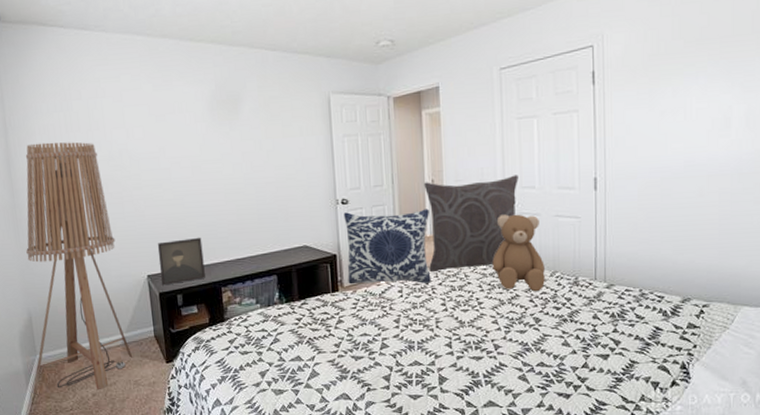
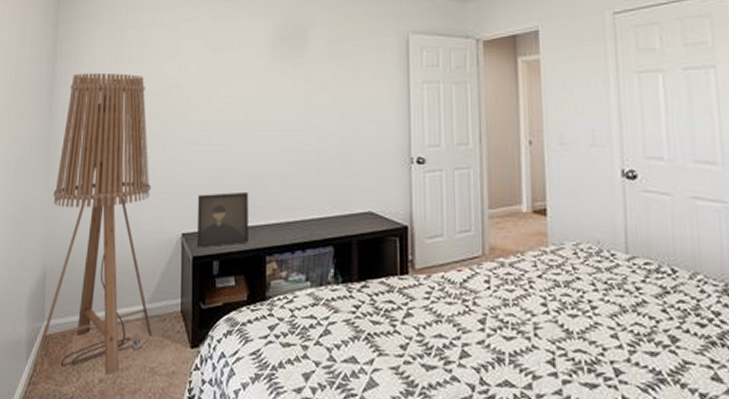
cushion: present [343,208,431,285] -> none [419,174,528,274]
pillow: present [423,175,519,273] -> none [519,141,641,260]
teddy bear: present [492,214,545,292] -> none [609,191,682,299]

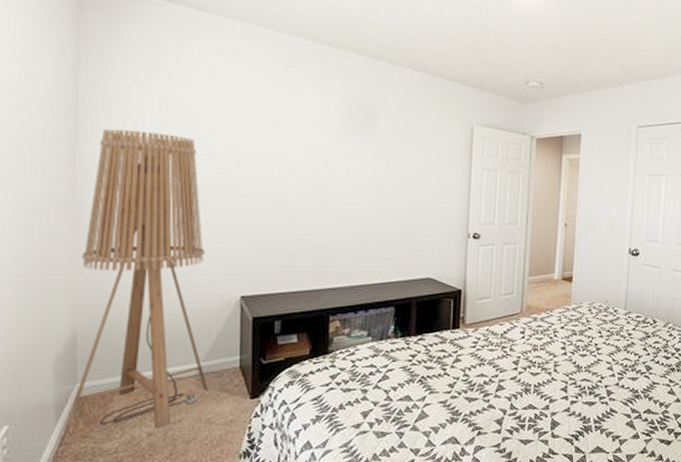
picture frame: present [196,191,249,248] -> none [256,258,313,309]

